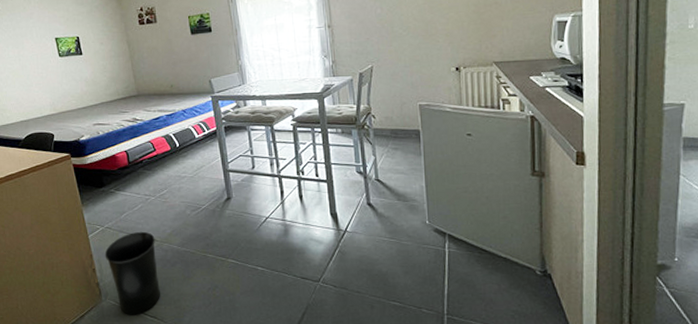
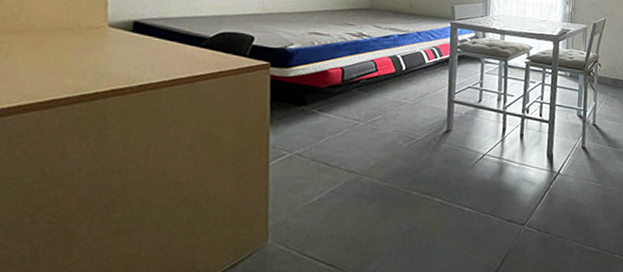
waste bin: present [104,231,160,315] -> none [284,161,355,263]

